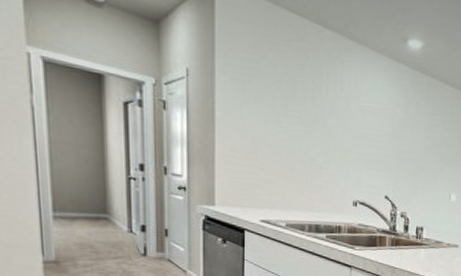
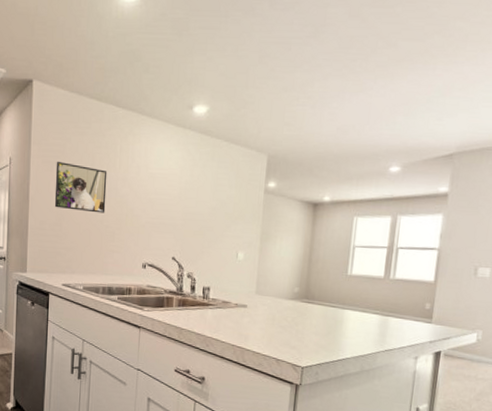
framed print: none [248,79,312,145] -> present [54,161,107,213]

